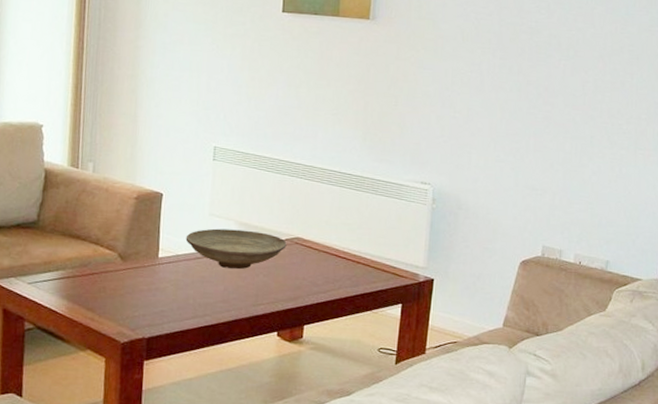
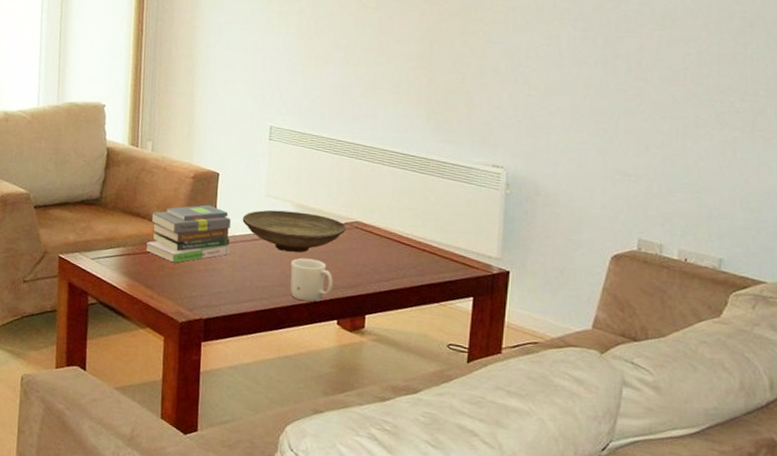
books: none [86,225,174,284] -> present [146,204,231,263]
mug: none [232,275,274,316] -> present [290,258,333,302]

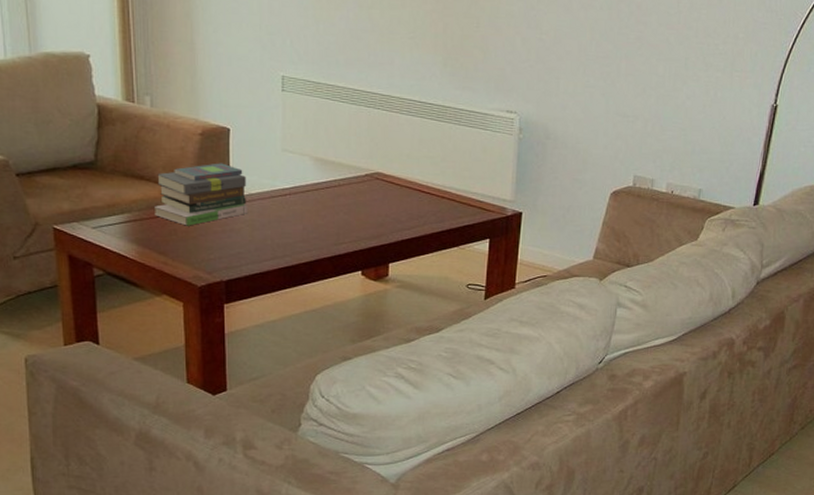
decorative bowl: present [242,210,346,253] -> none [258,165,367,207]
mug: present [290,258,333,302] -> none [312,213,356,255]

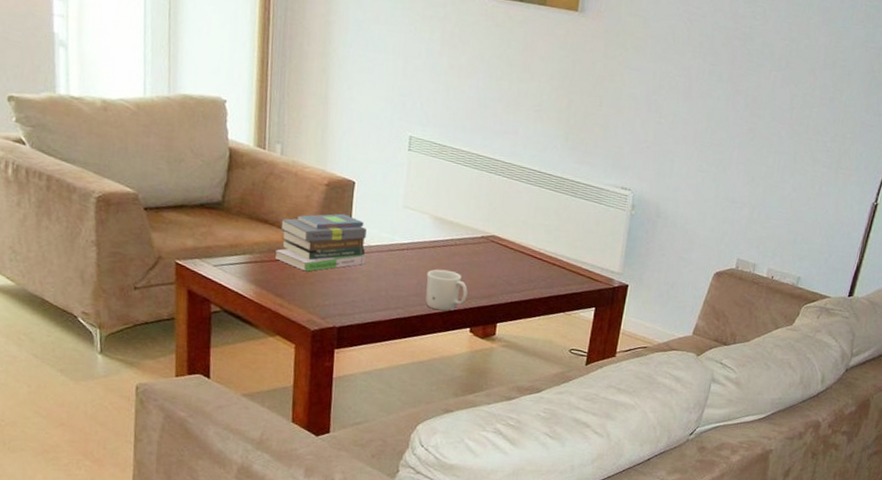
mug: none [312,213,356,255] -> present [425,269,468,311]

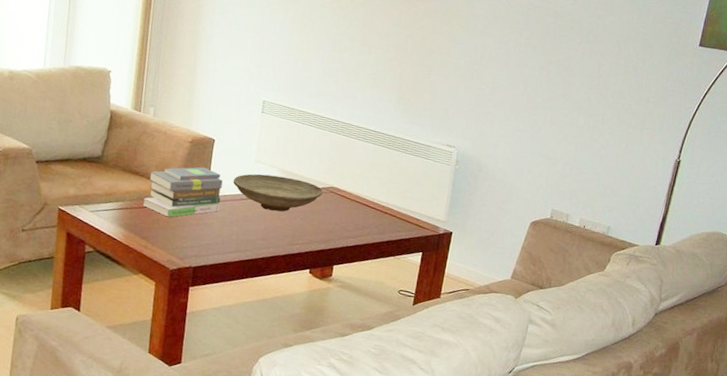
decorative bowl: none [378,221,483,264] -> present [233,173,323,212]
mug: present [425,269,468,311] -> none [271,216,309,254]

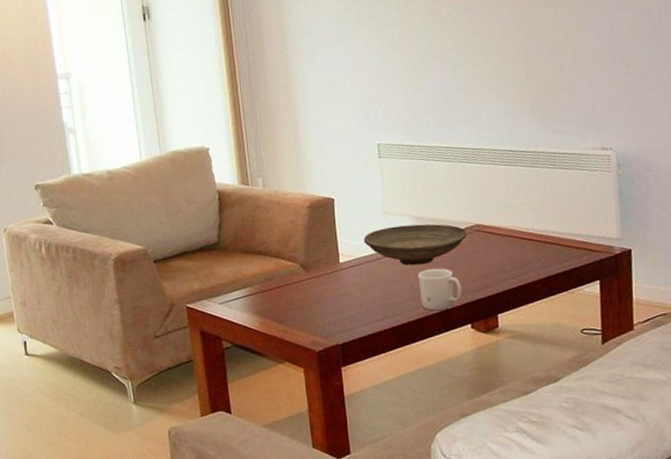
books: present [143,167,223,218] -> none [271,231,356,294]
mug: none [271,216,309,254] -> present [417,269,462,311]

